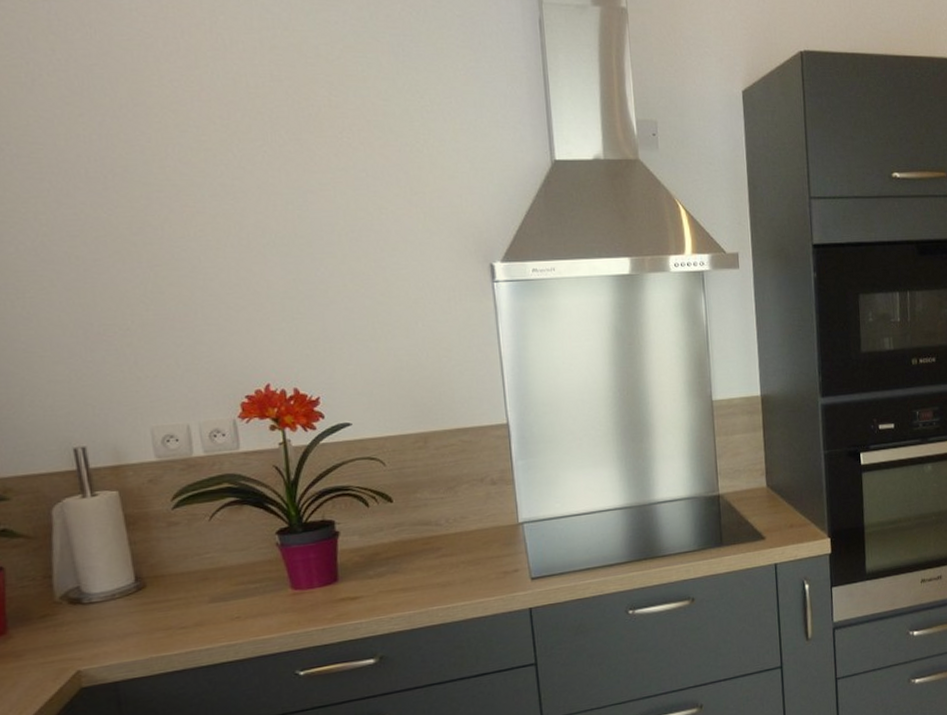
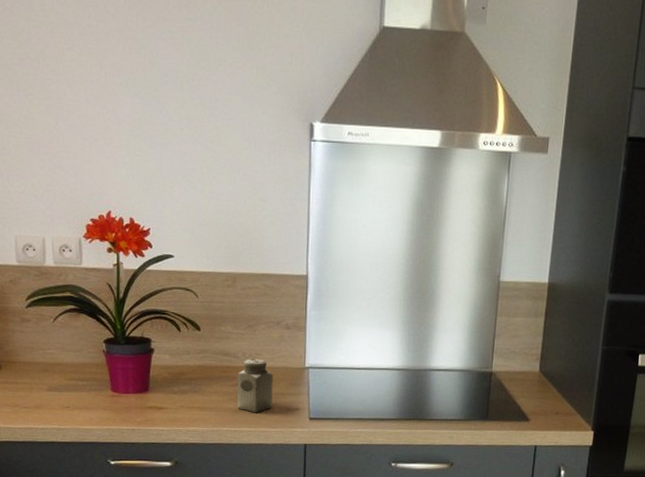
salt shaker: none [442,522,487,584] -> present [236,359,273,413]

